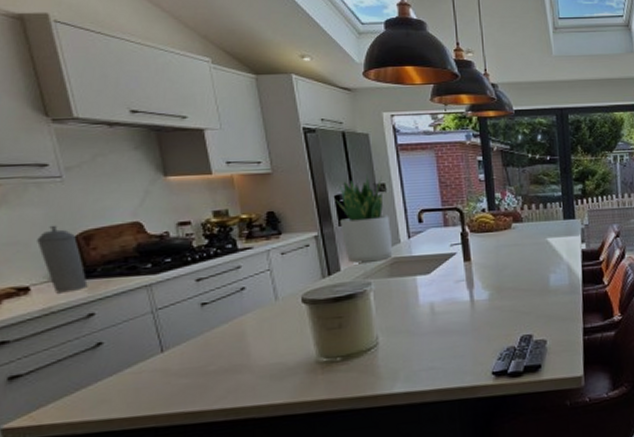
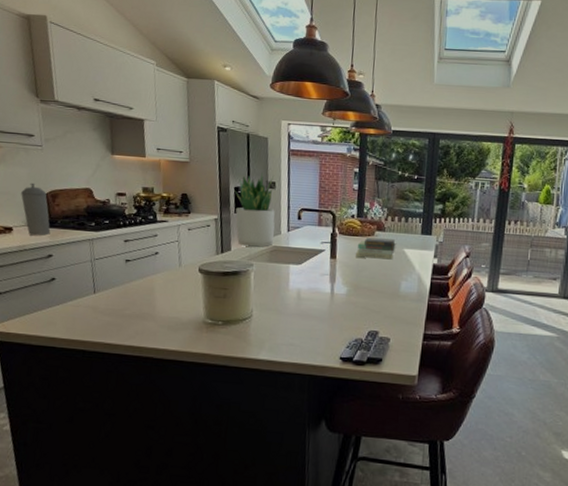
books: none [493,229,539,255] -> present [356,237,397,260]

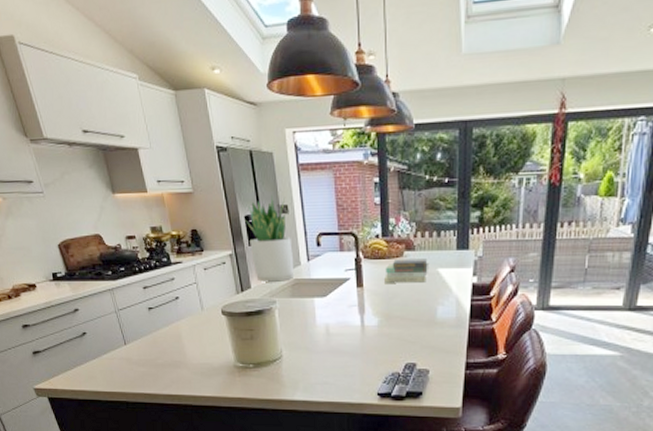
canister: present [21,182,51,237] -> none [35,234,72,291]

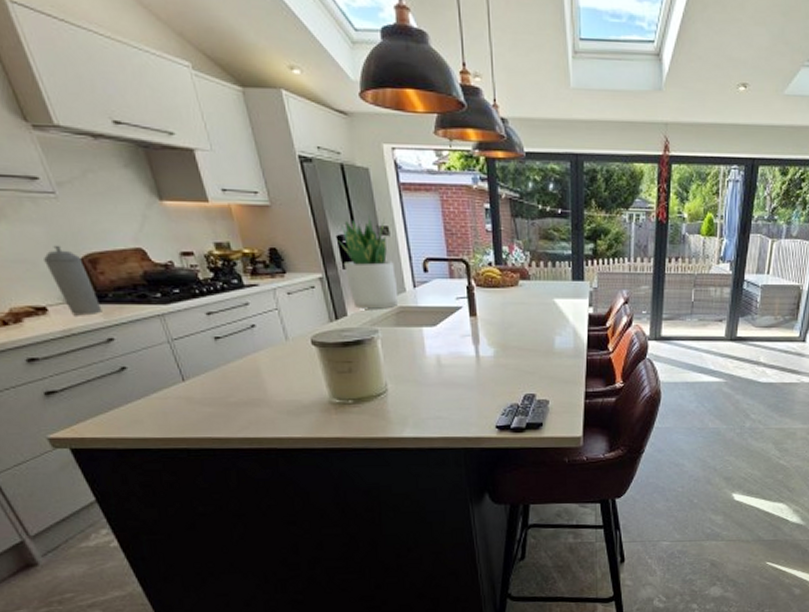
canister: none [35,234,72,291] -> present [44,245,103,316]
books: present [385,259,430,283] -> none [499,288,546,313]

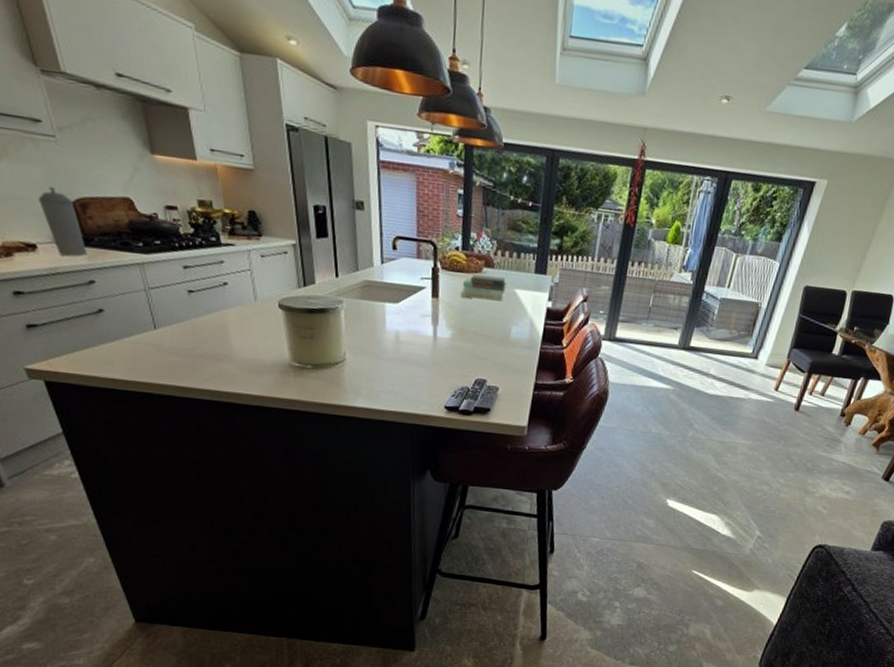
planter: present [337,216,399,309] -> none [314,189,366,281]
books: none [499,288,546,313] -> present [461,274,508,301]

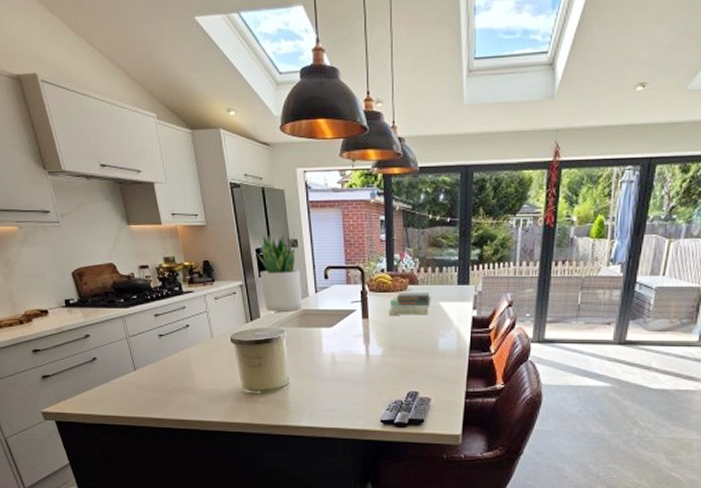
canister: present [39,186,87,258] -> none [49,262,84,317]
planter: none [314,189,366,281] -> present [256,231,303,312]

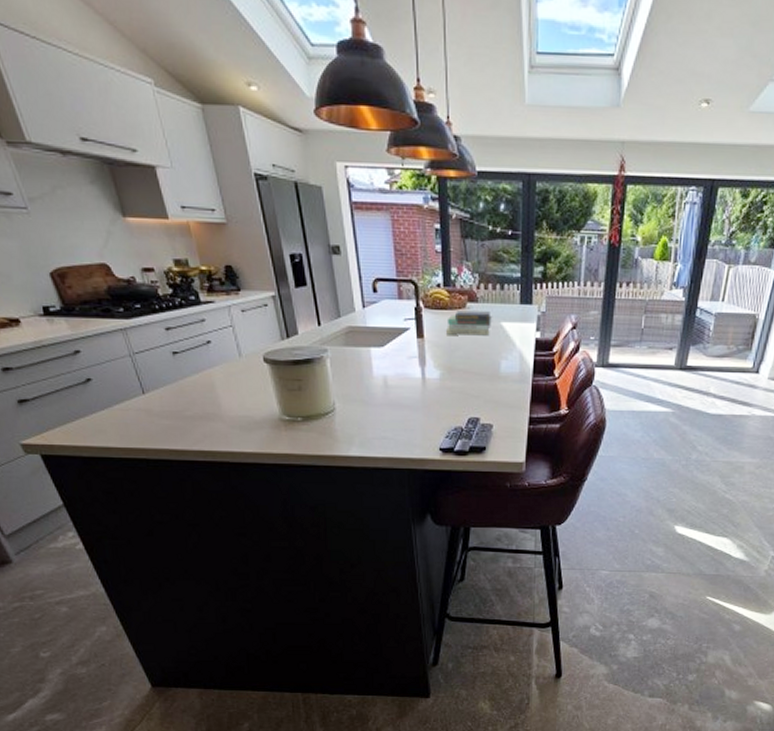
planter: present [256,231,303,312] -> none [290,234,348,329]

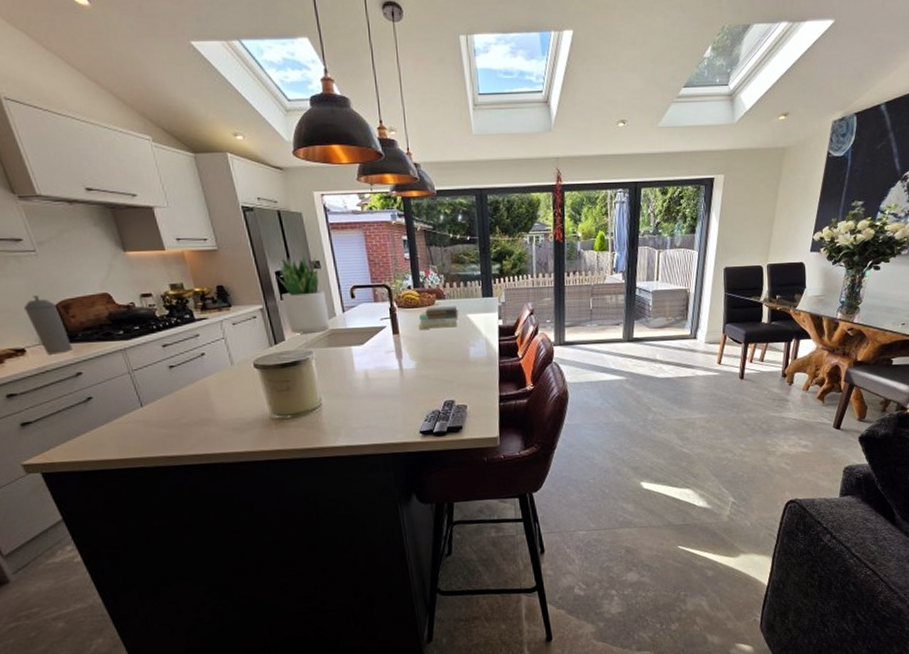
canister: none [17,259,70,329] -> present [24,294,73,355]
planter: none [290,234,348,329] -> present [276,253,330,334]

